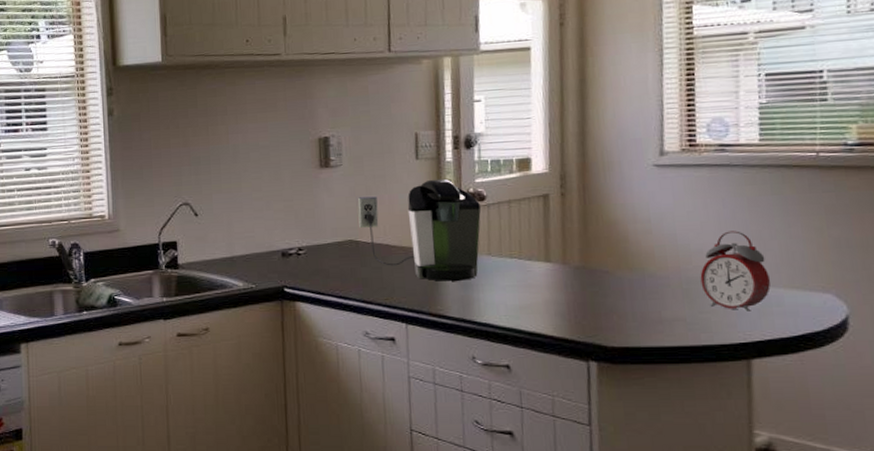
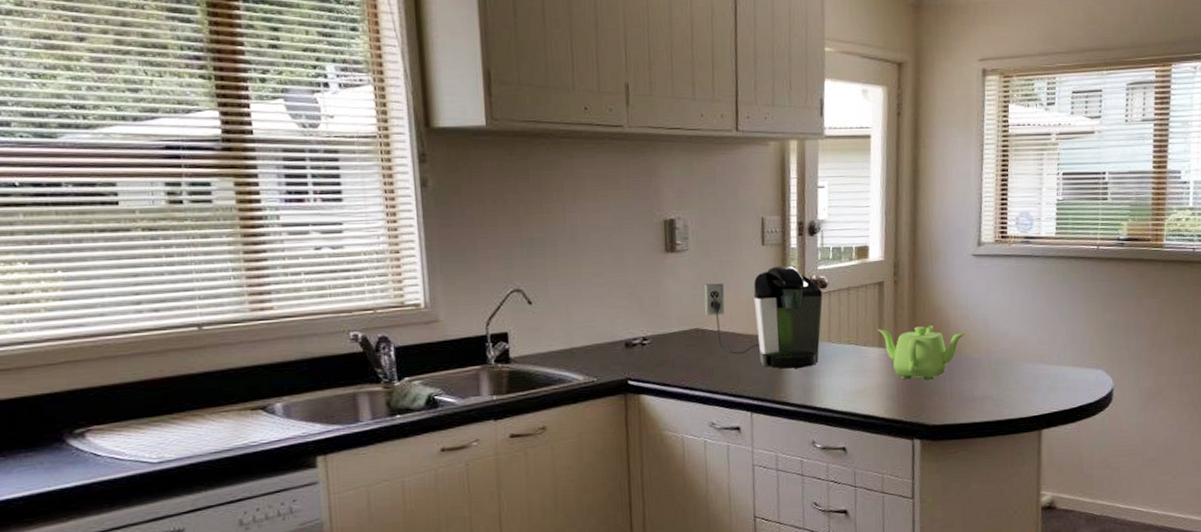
teapot: none [543,240,650,299] -> present [877,326,967,381]
alarm clock: present [700,230,771,311] -> none [1005,315,1059,388]

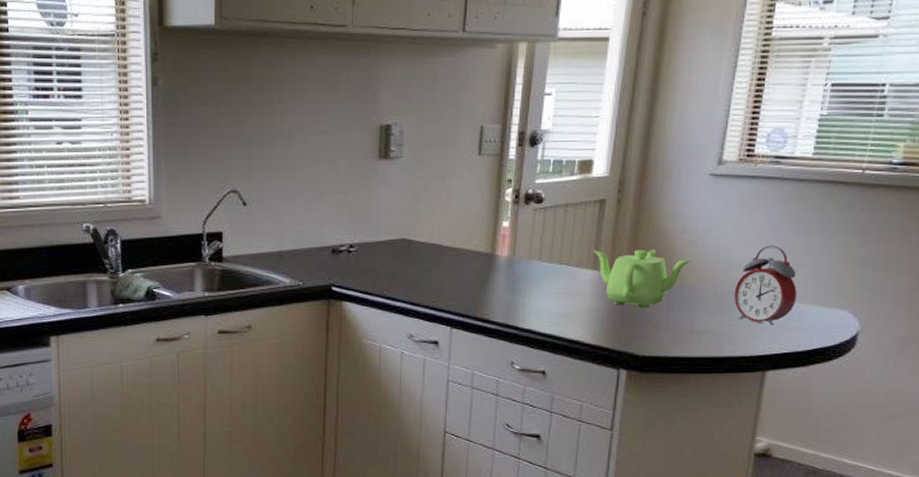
coffee maker: present [704,265,823,369] -> none [414,177,538,285]
alarm clock: none [1005,315,1059,388] -> present [734,245,798,325]

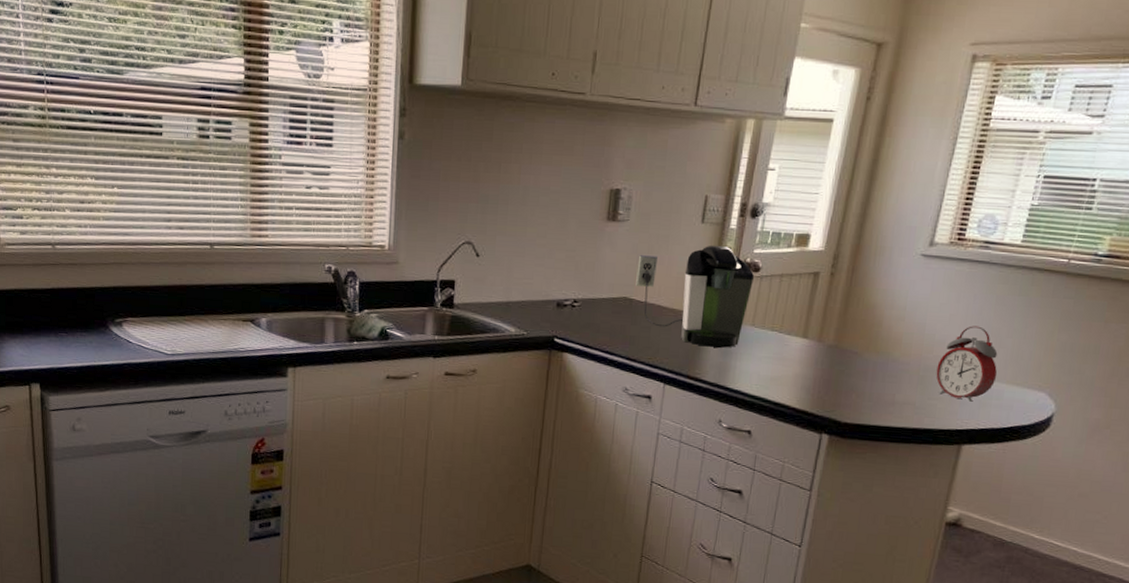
coffee maker: none [414,177,538,285] -> present [636,245,755,348]
teapot: present [593,250,693,309] -> none [804,319,899,378]

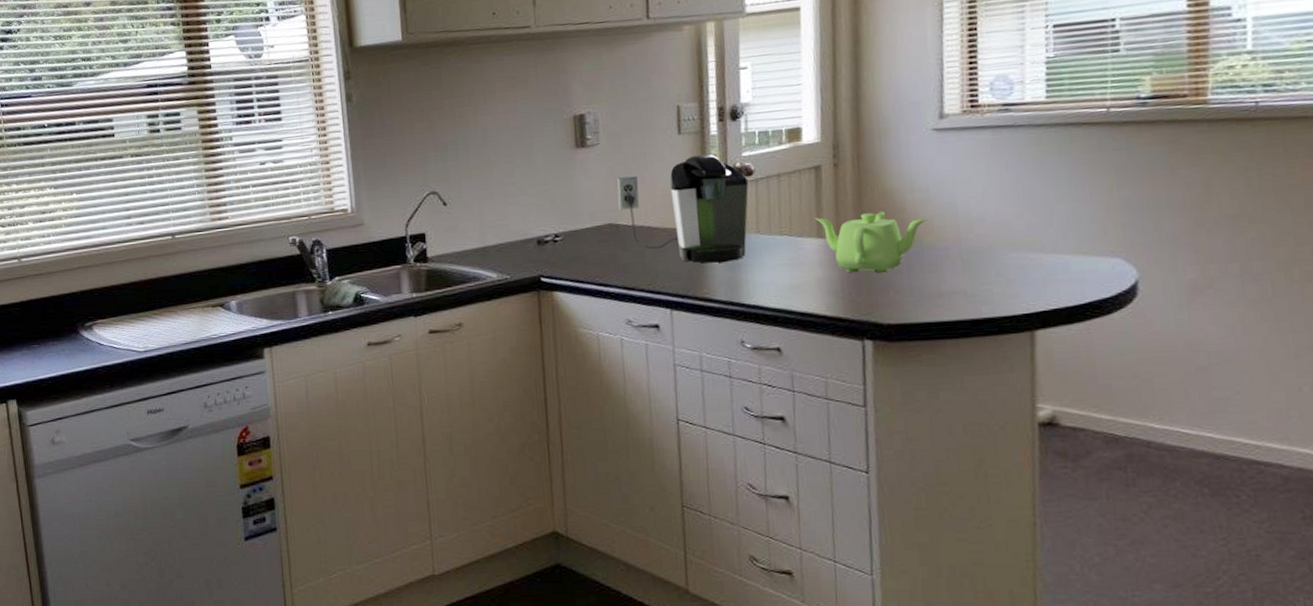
teapot: none [804,319,899,378] -> present [815,212,928,274]
alarm clock: present [936,326,998,402] -> none [981,195,1057,280]

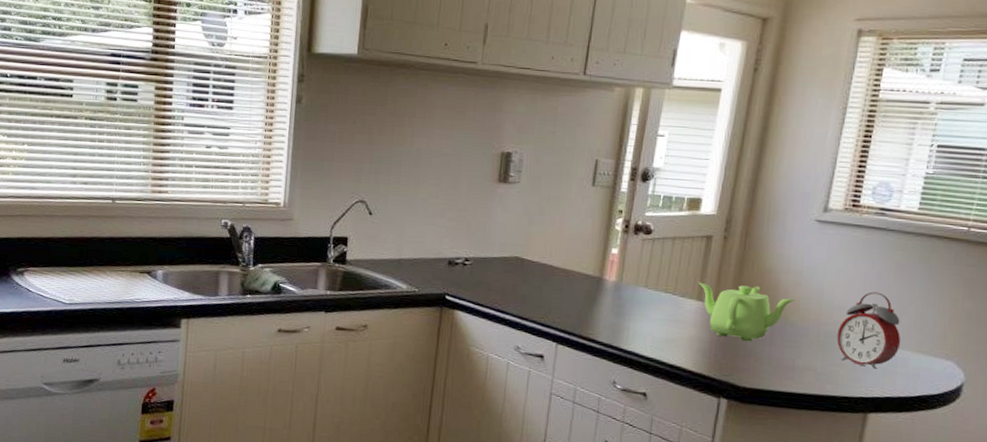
coffee maker: present [617,153,749,263] -> none [527,207,647,309]
alarm clock: none [981,195,1057,280] -> present [837,292,901,369]

